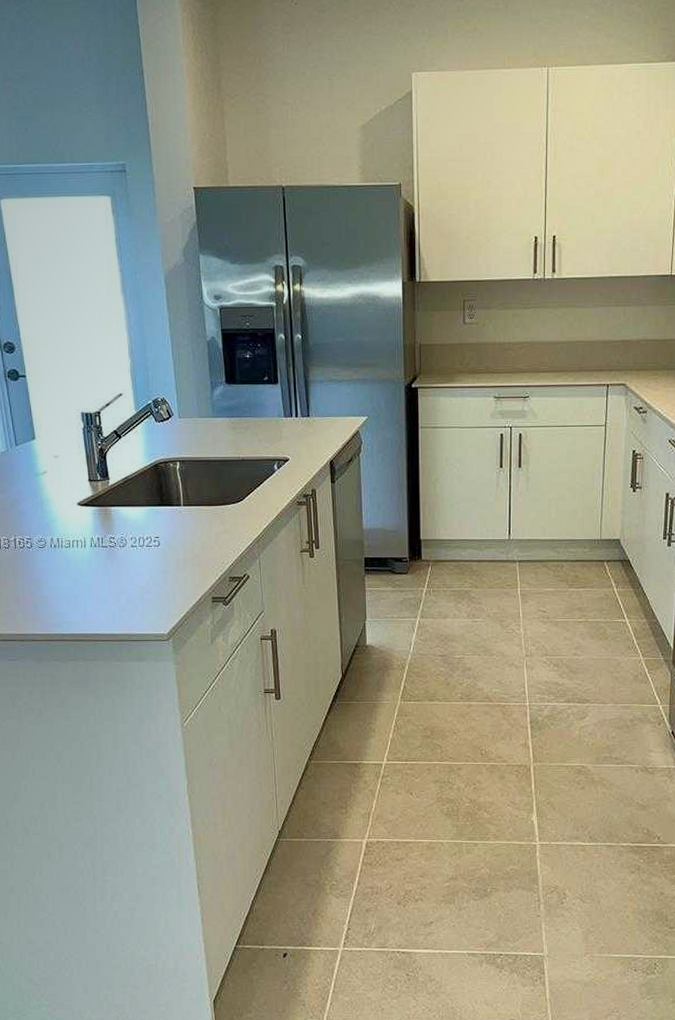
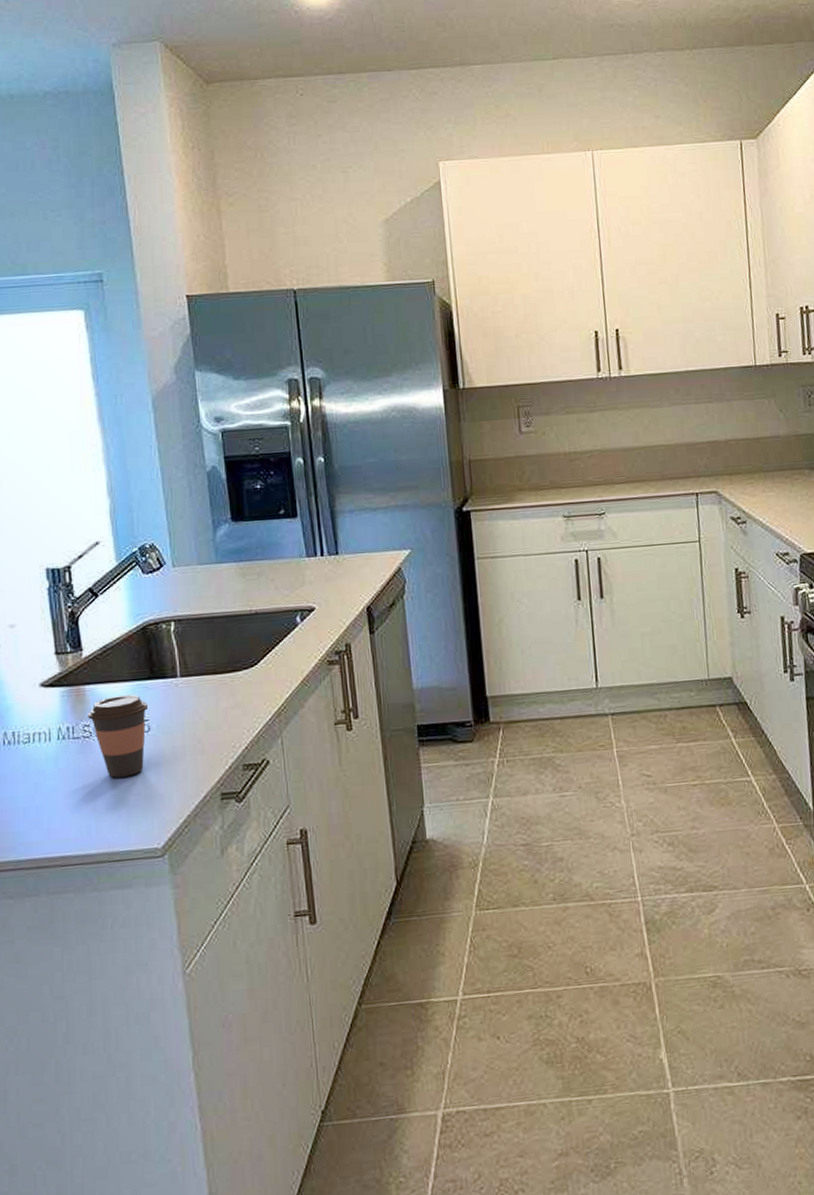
coffee cup: none [112,516,159,579] -> present [87,694,149,778]

